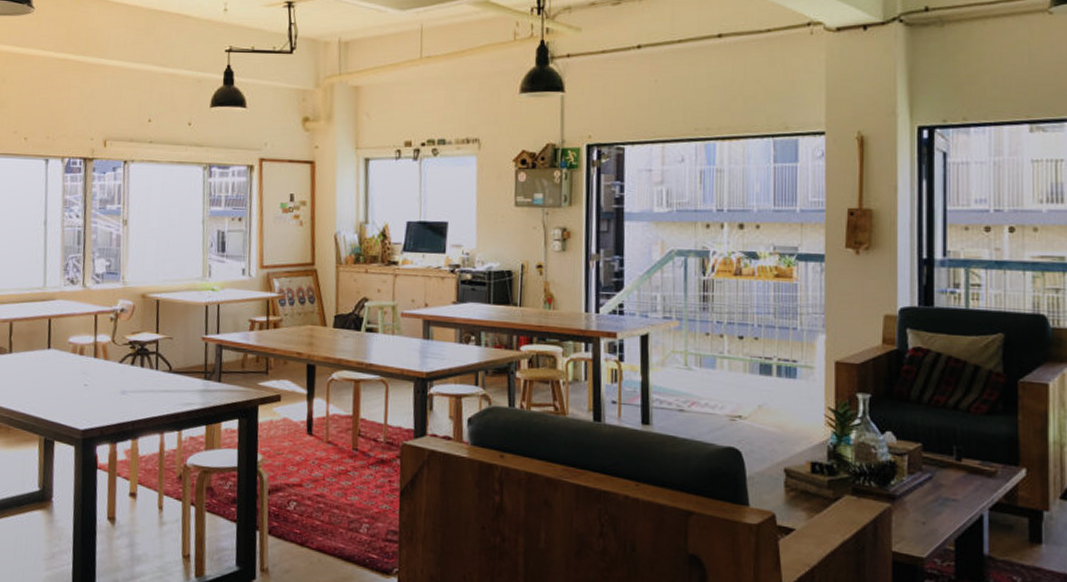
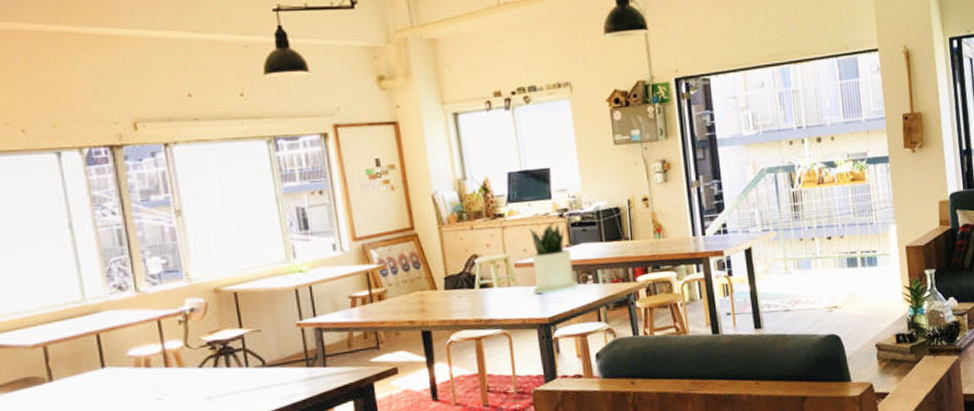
planter: none [415,278,462,349] -> present [529,223,580,294]

